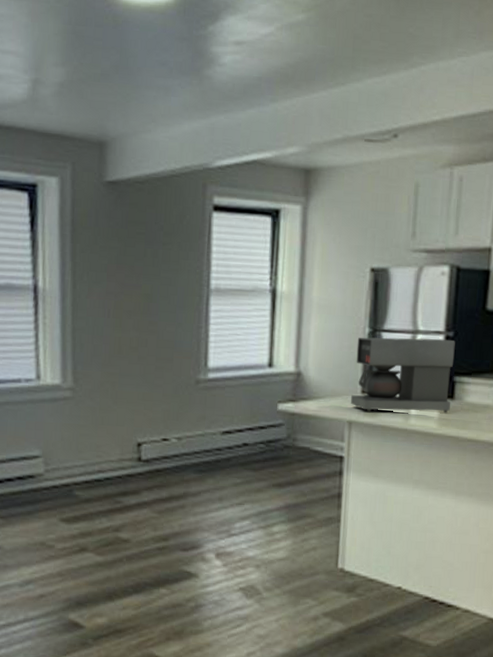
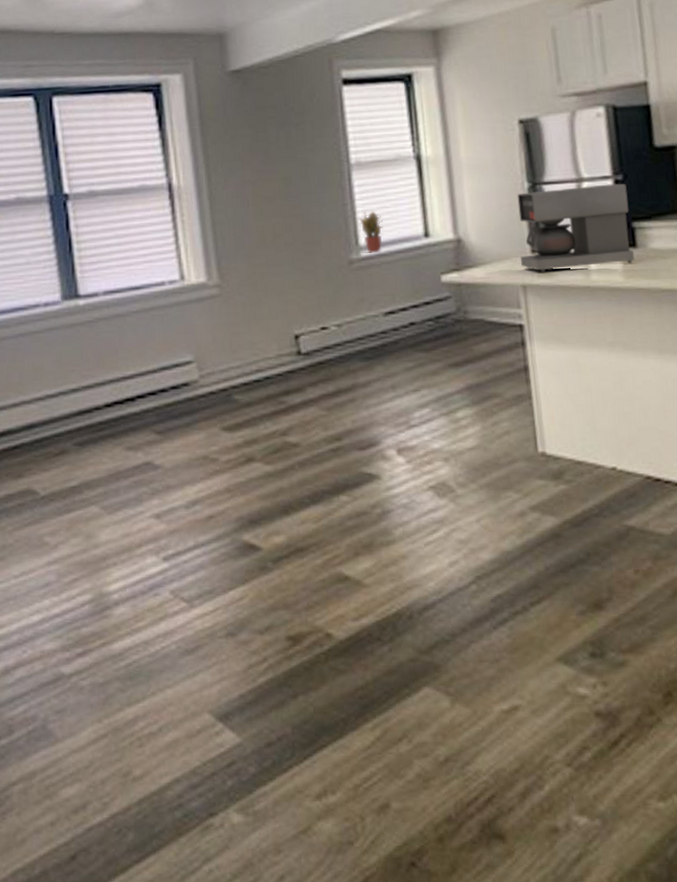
potted plant: none [211,336,232,376] -> present [359,211,383,253]

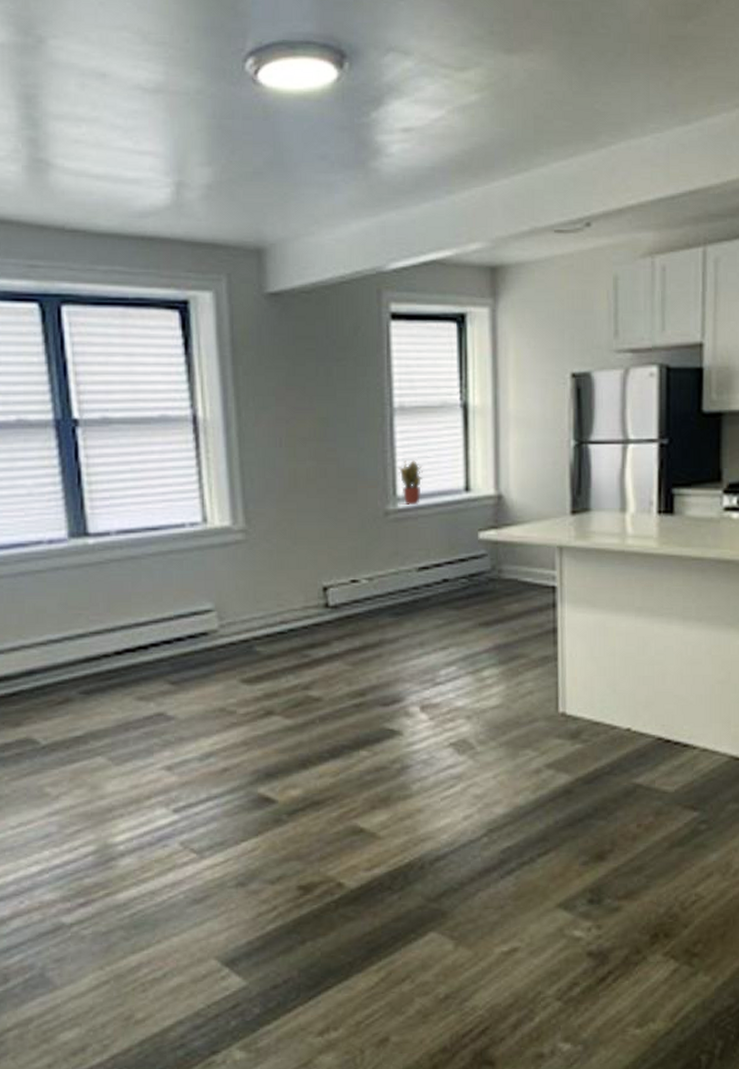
coffee maker: present [517,183,634,273] -> none [559,447,671,535]

